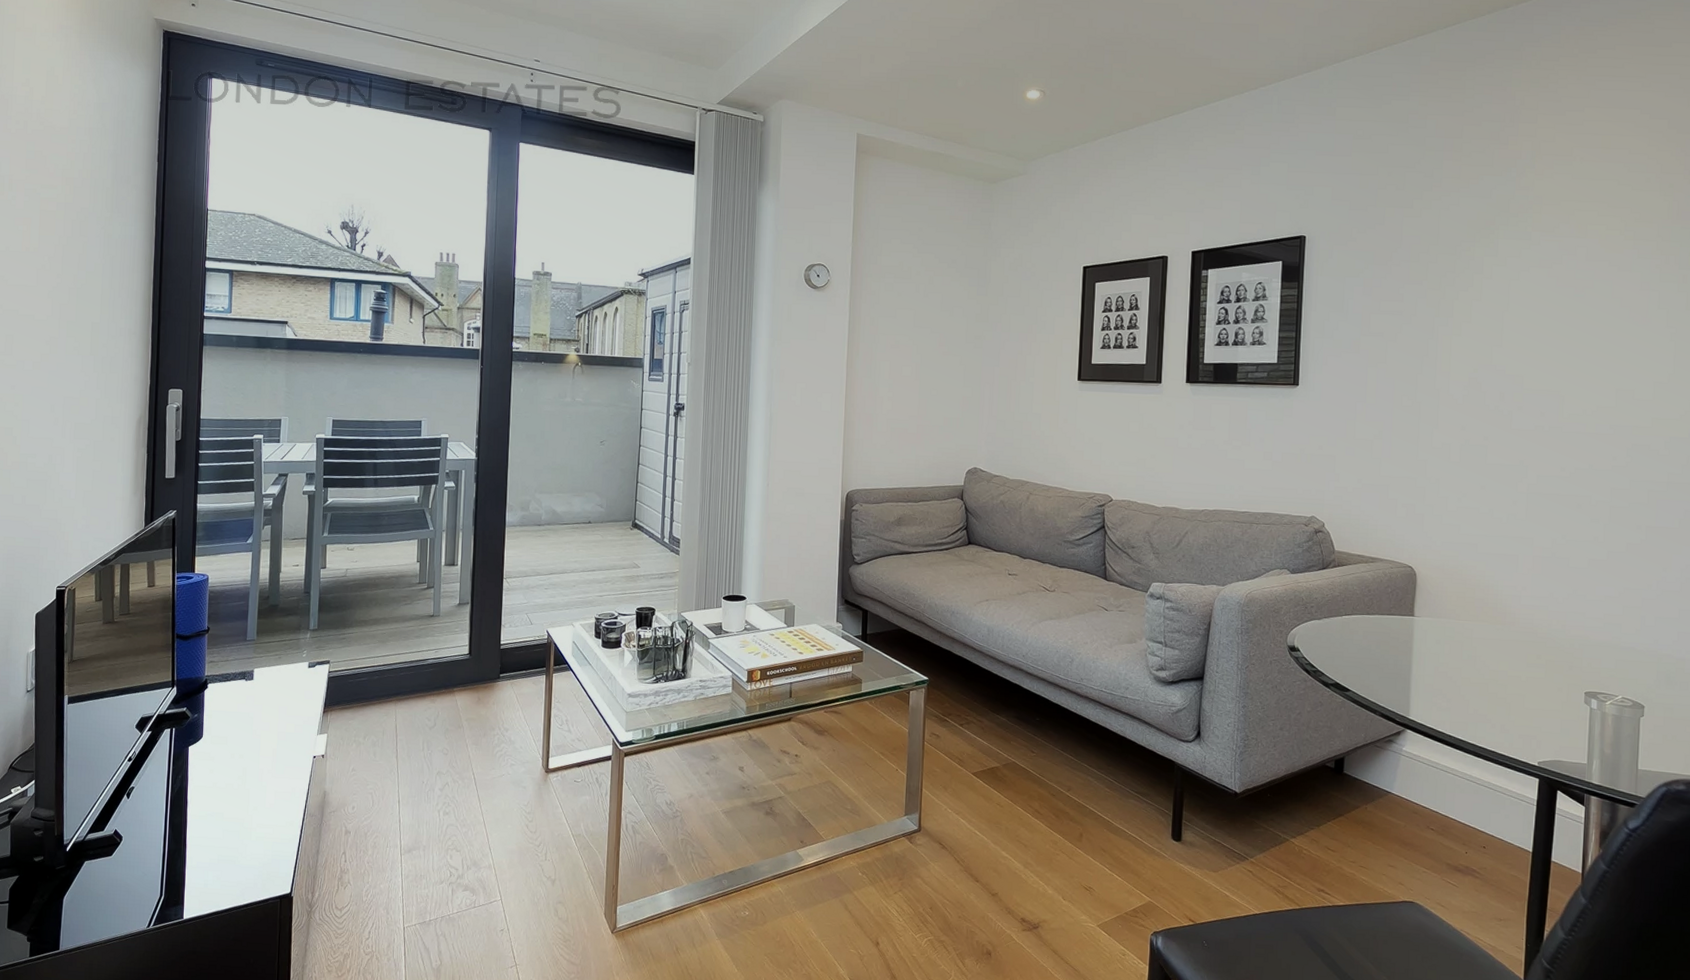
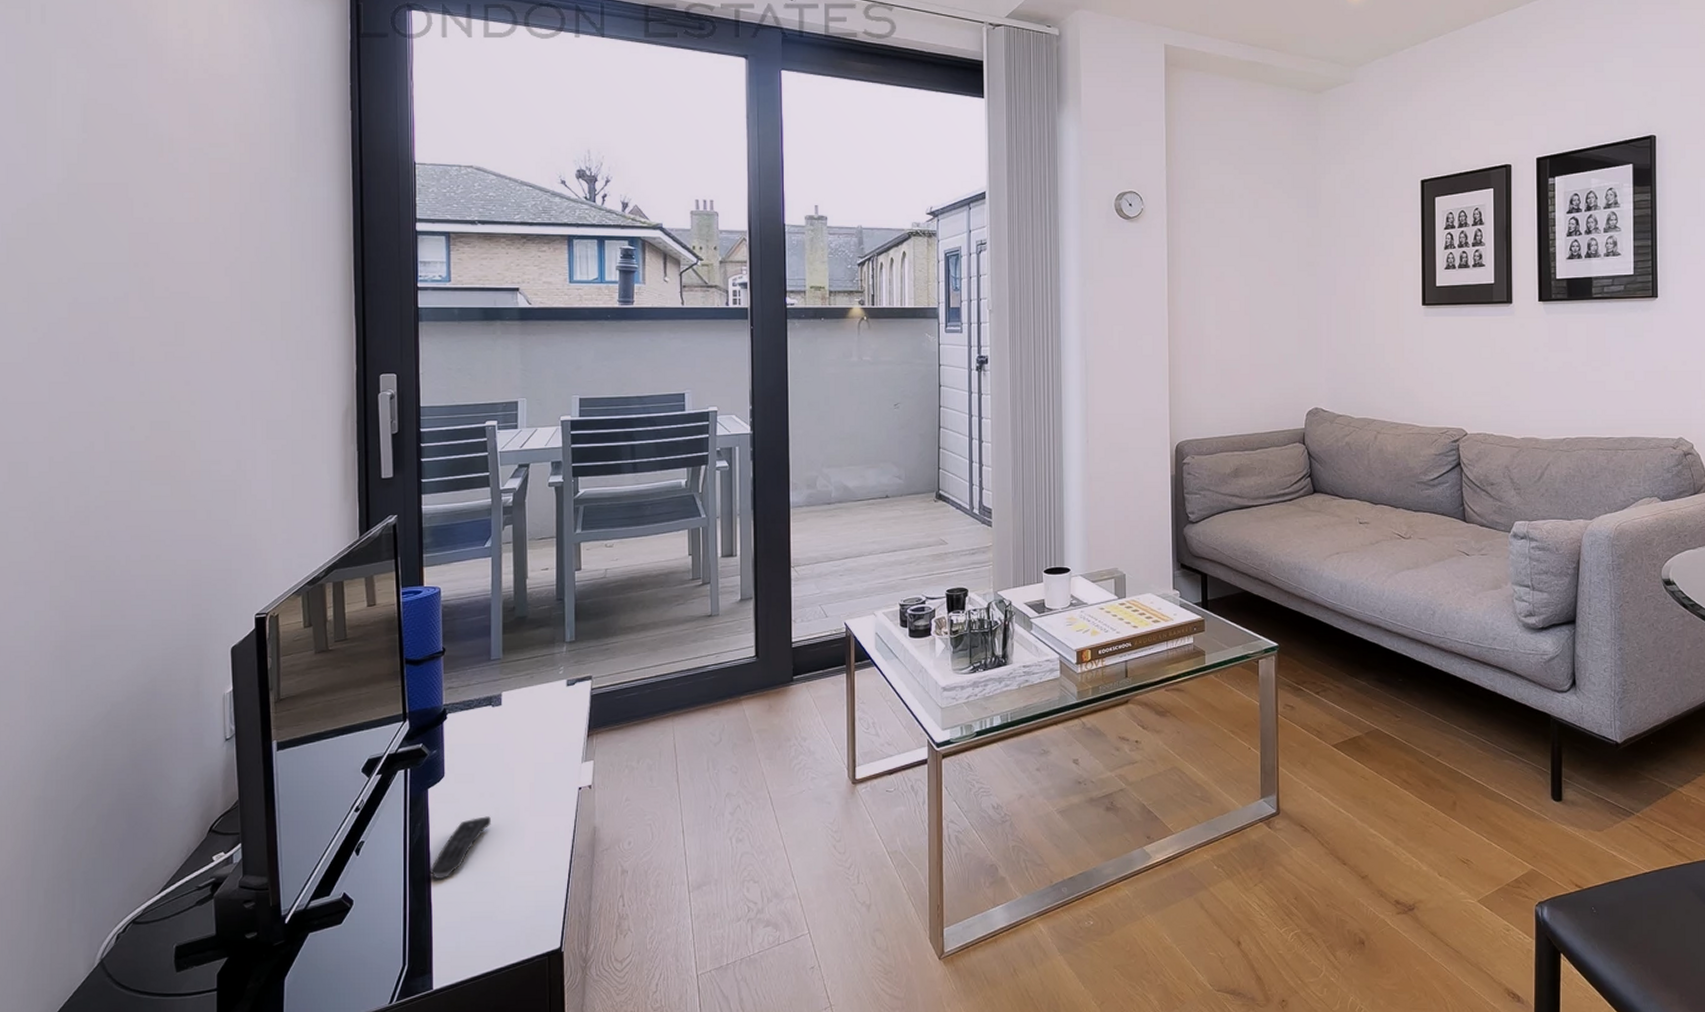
remote control: none [185,774,239,826] -> present [429,816,491,880]

